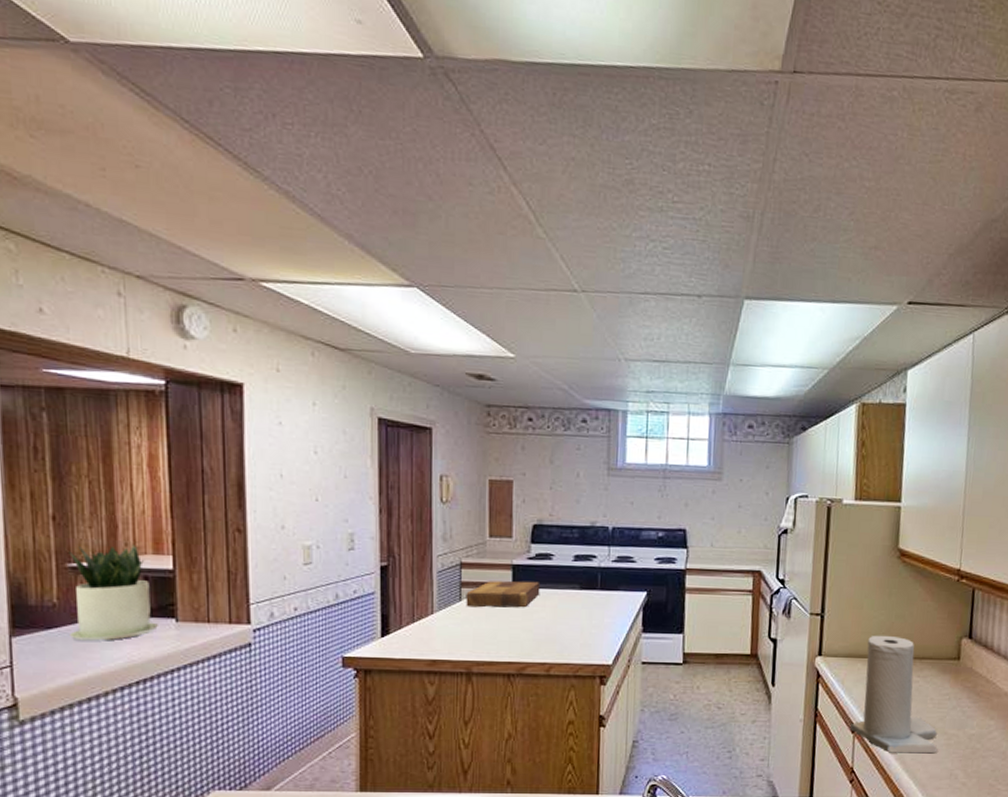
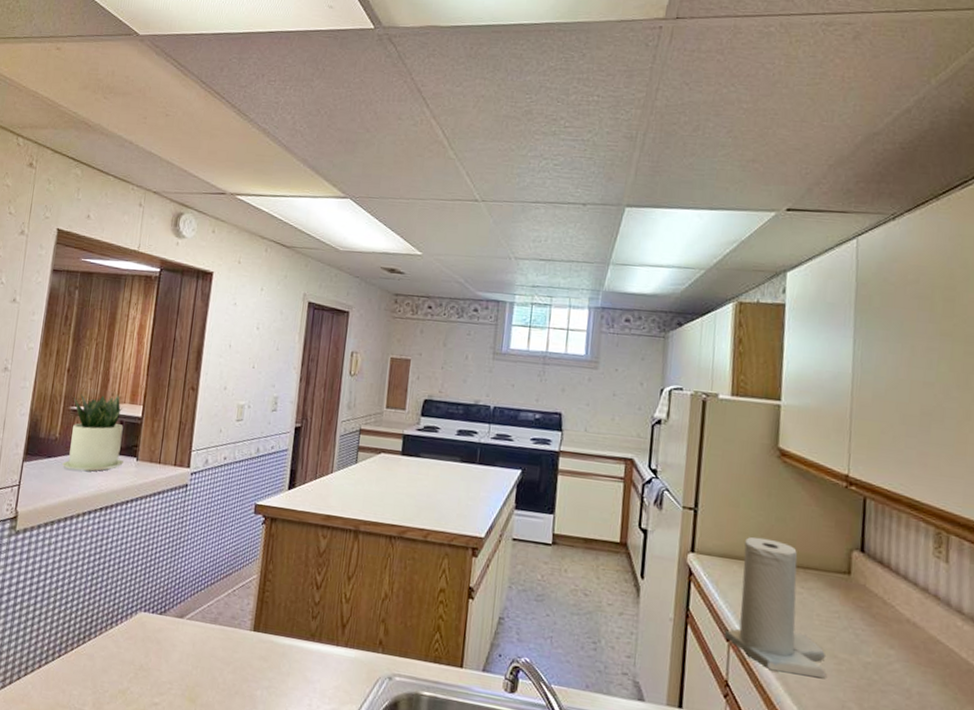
cutting board: present [466,580,541,608] -> none [360,447,426,475]

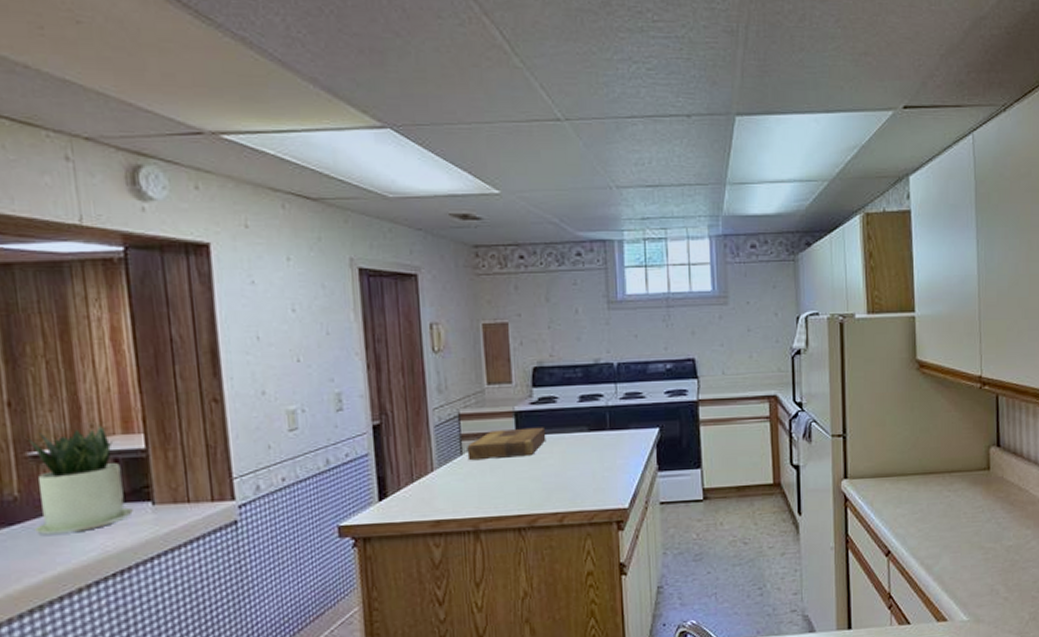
cutting board: none [360,447,426,475] -> present [467,427,546,461]
paper towel: present [723,536,827,678] -> none [883,451,976,574]

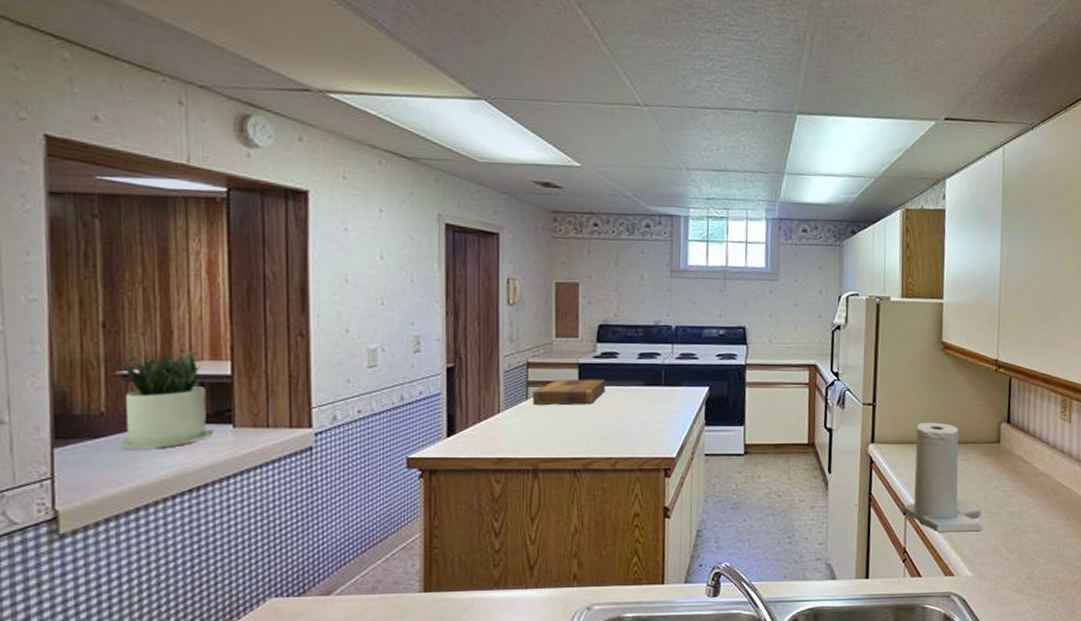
paper towel: none [883,451,976,574] -> present [901,422,982,533]

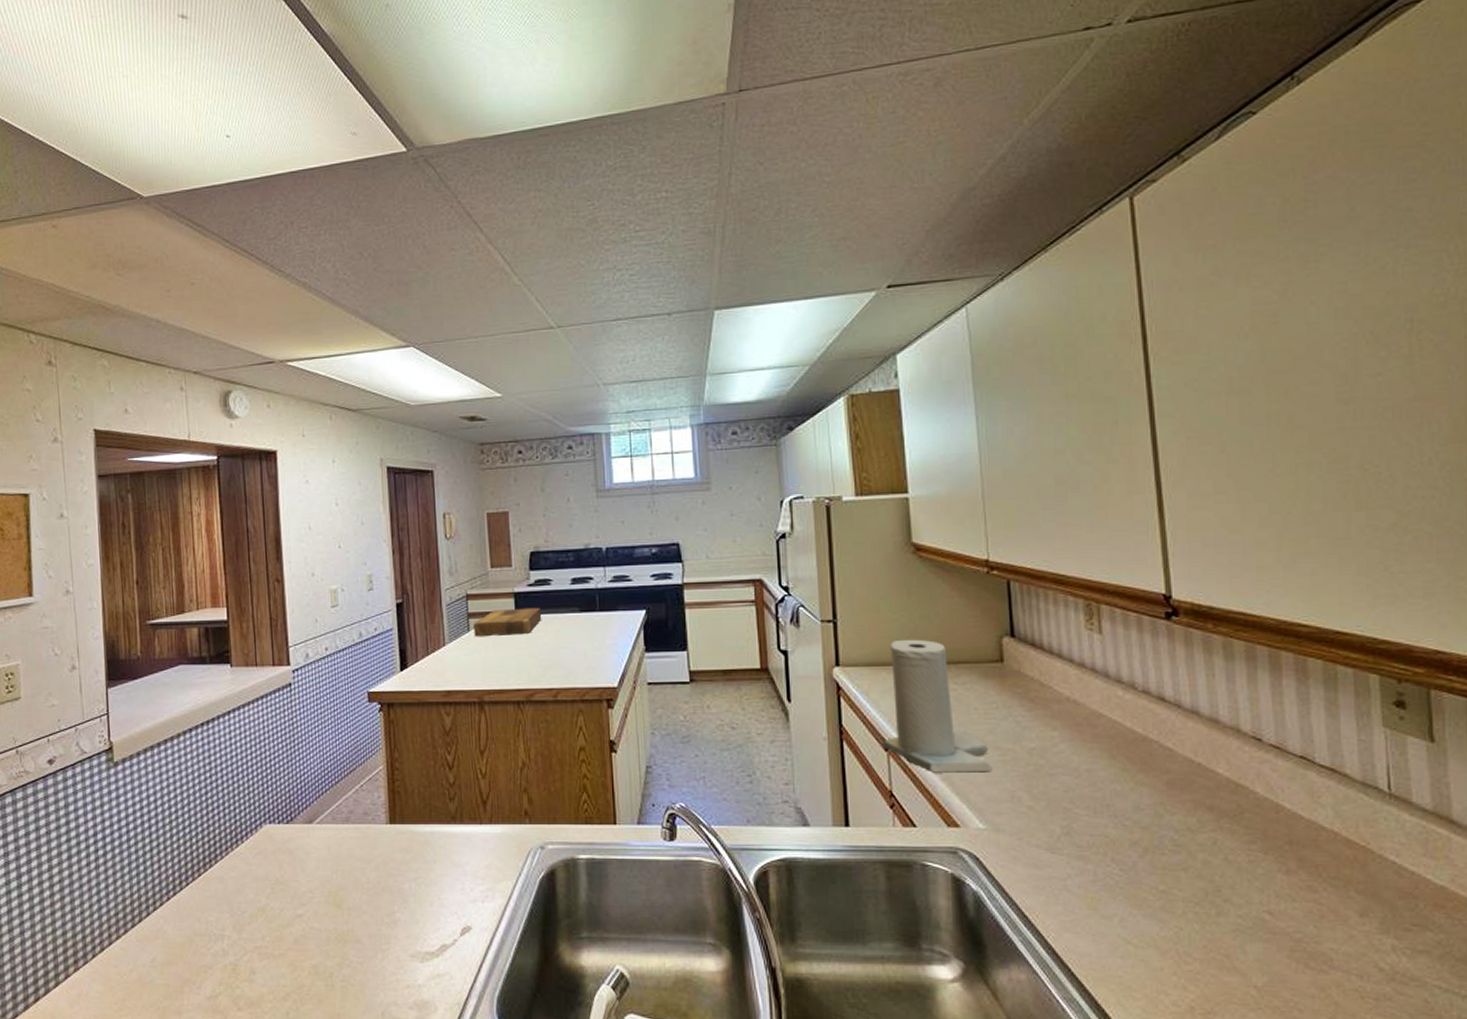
planter: present [118,351,214,449] -> none [149,600,217,688]

